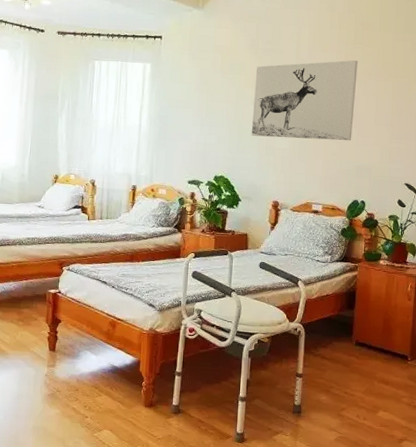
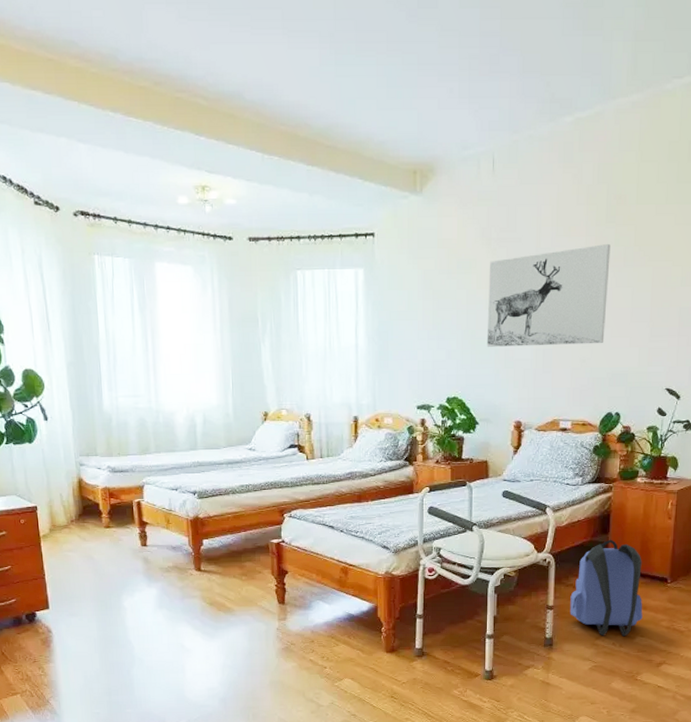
backpack: none [317,314,385,410] -> present [570,539,643,637]

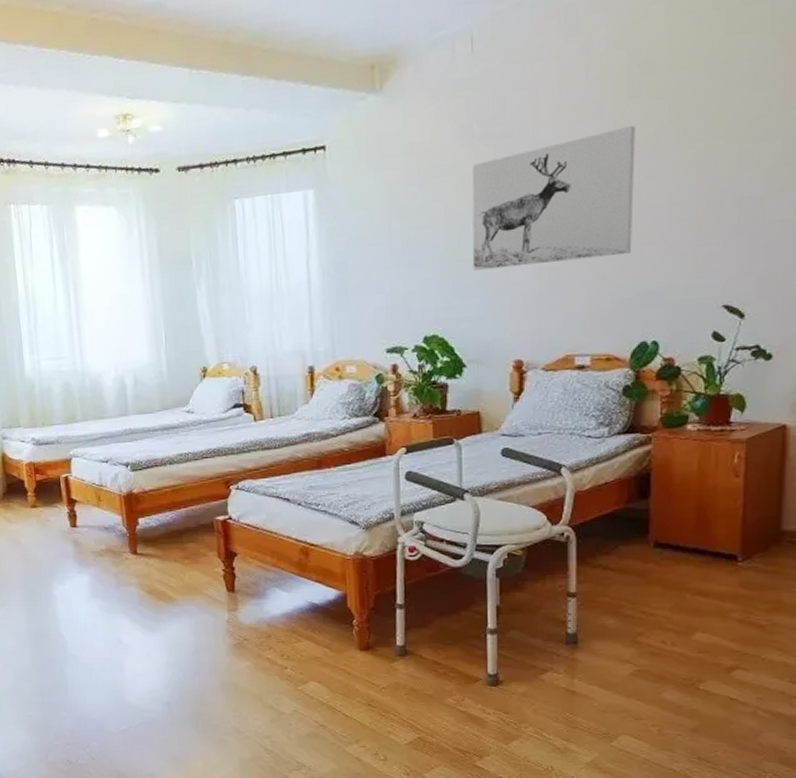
backpack: present [570,539,643,637] -> none [599,505,703,633]

